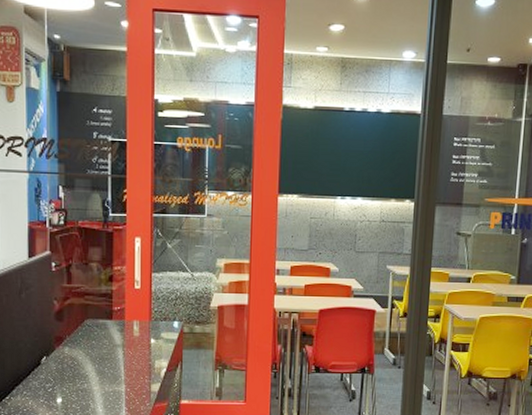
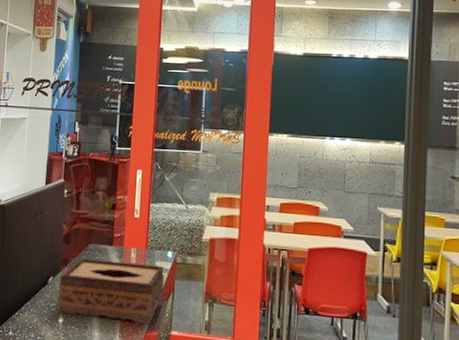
tissue box: none [54,335,172,396] -> present [58,258,165,324]

